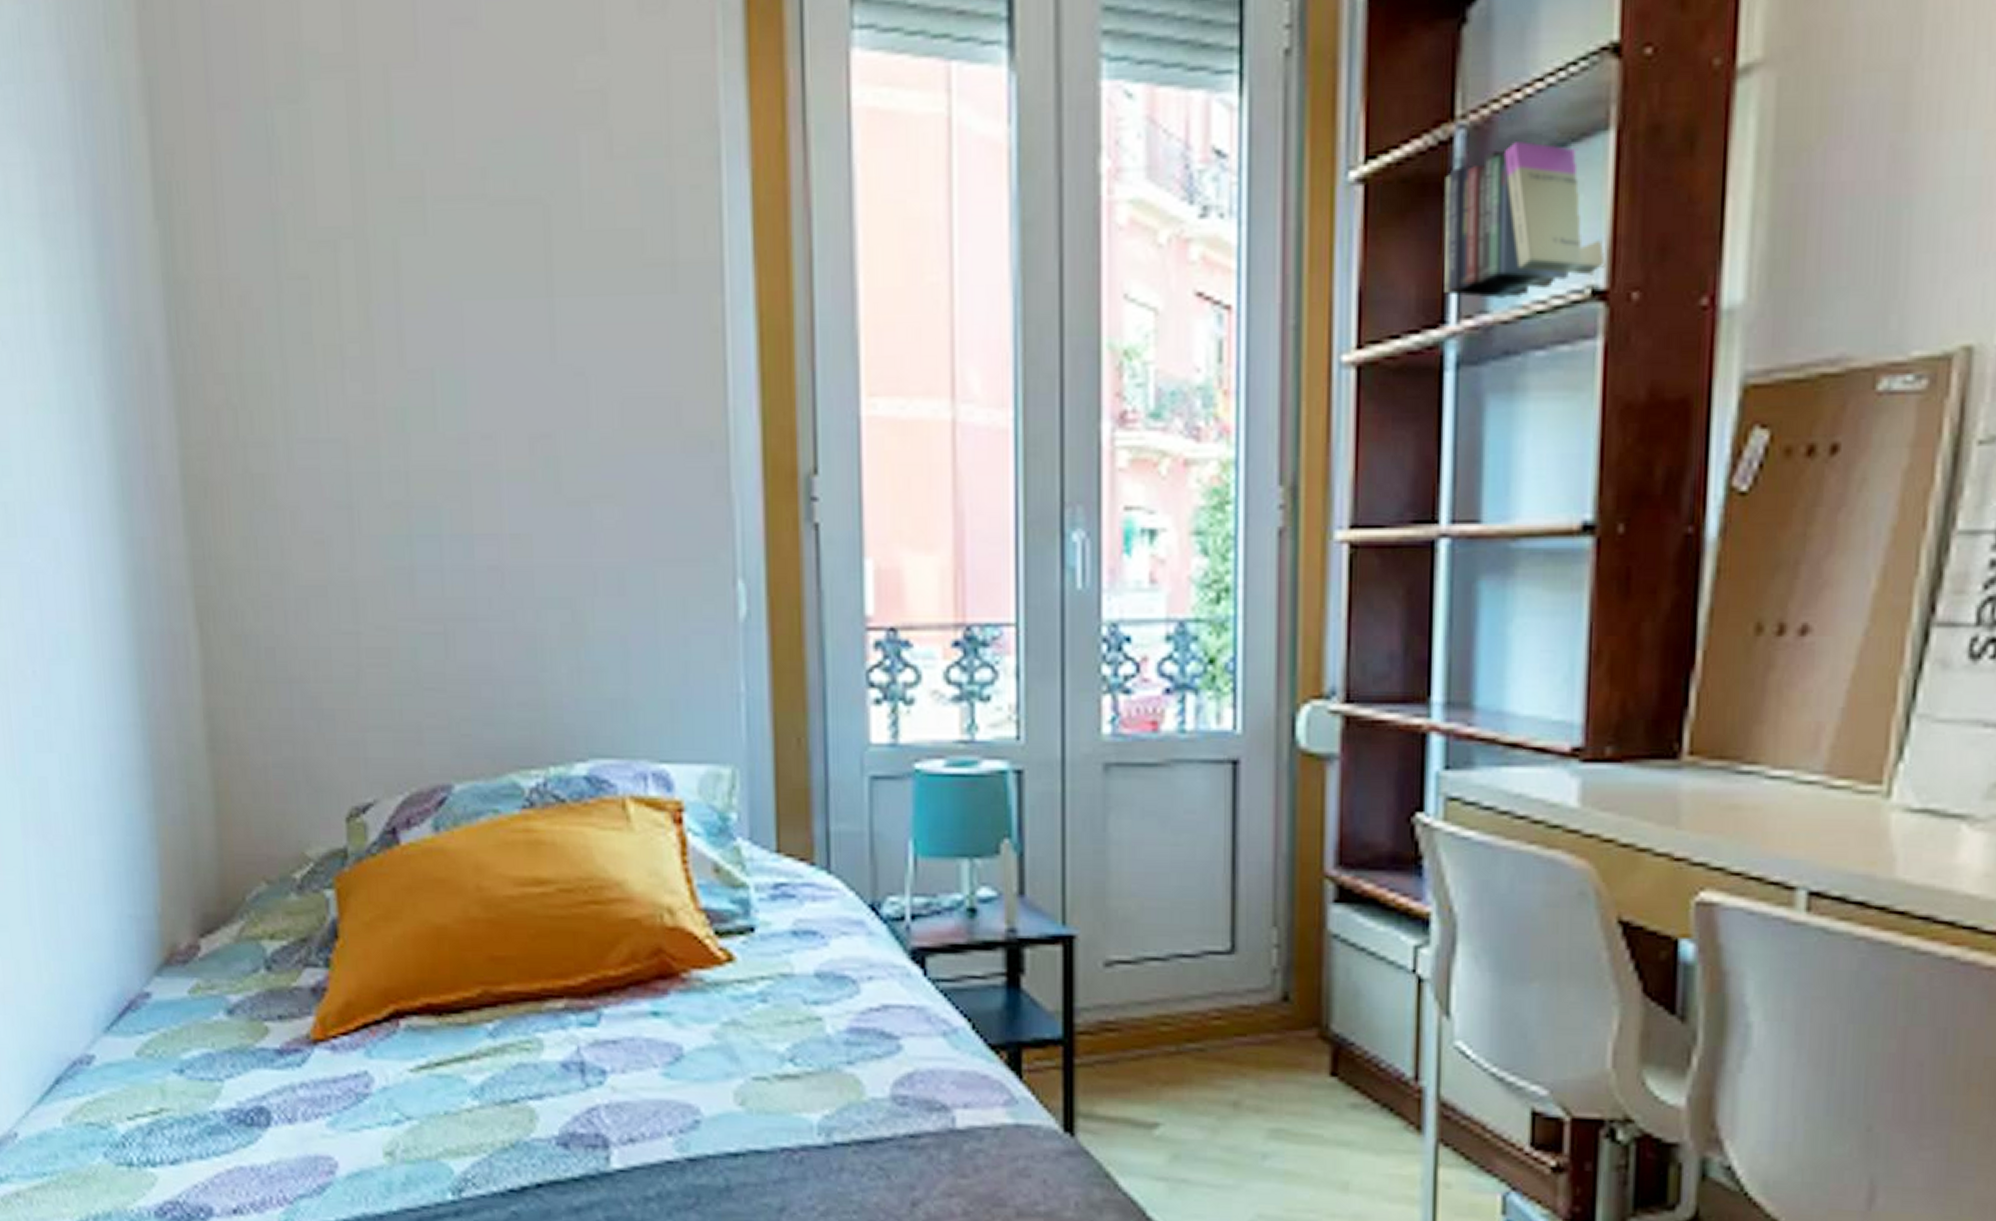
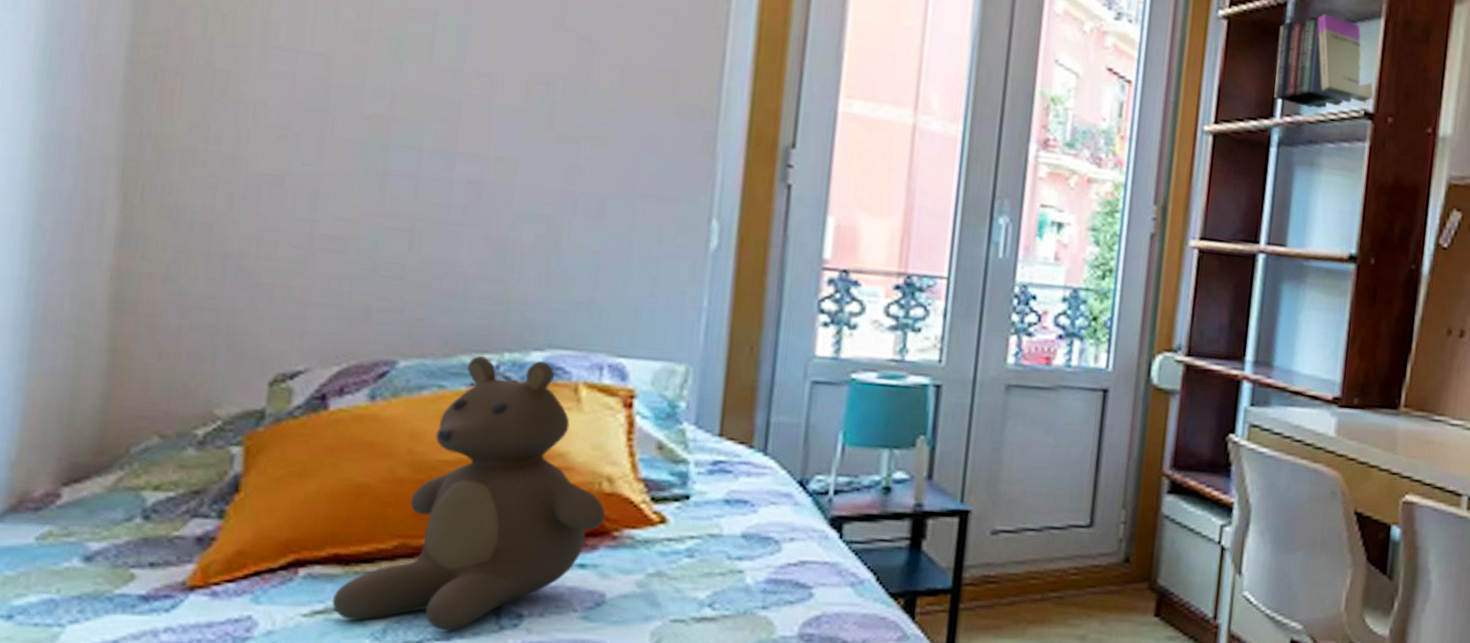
teddy bear: none [432,773,672,1087] -> present [331,356,606,630]

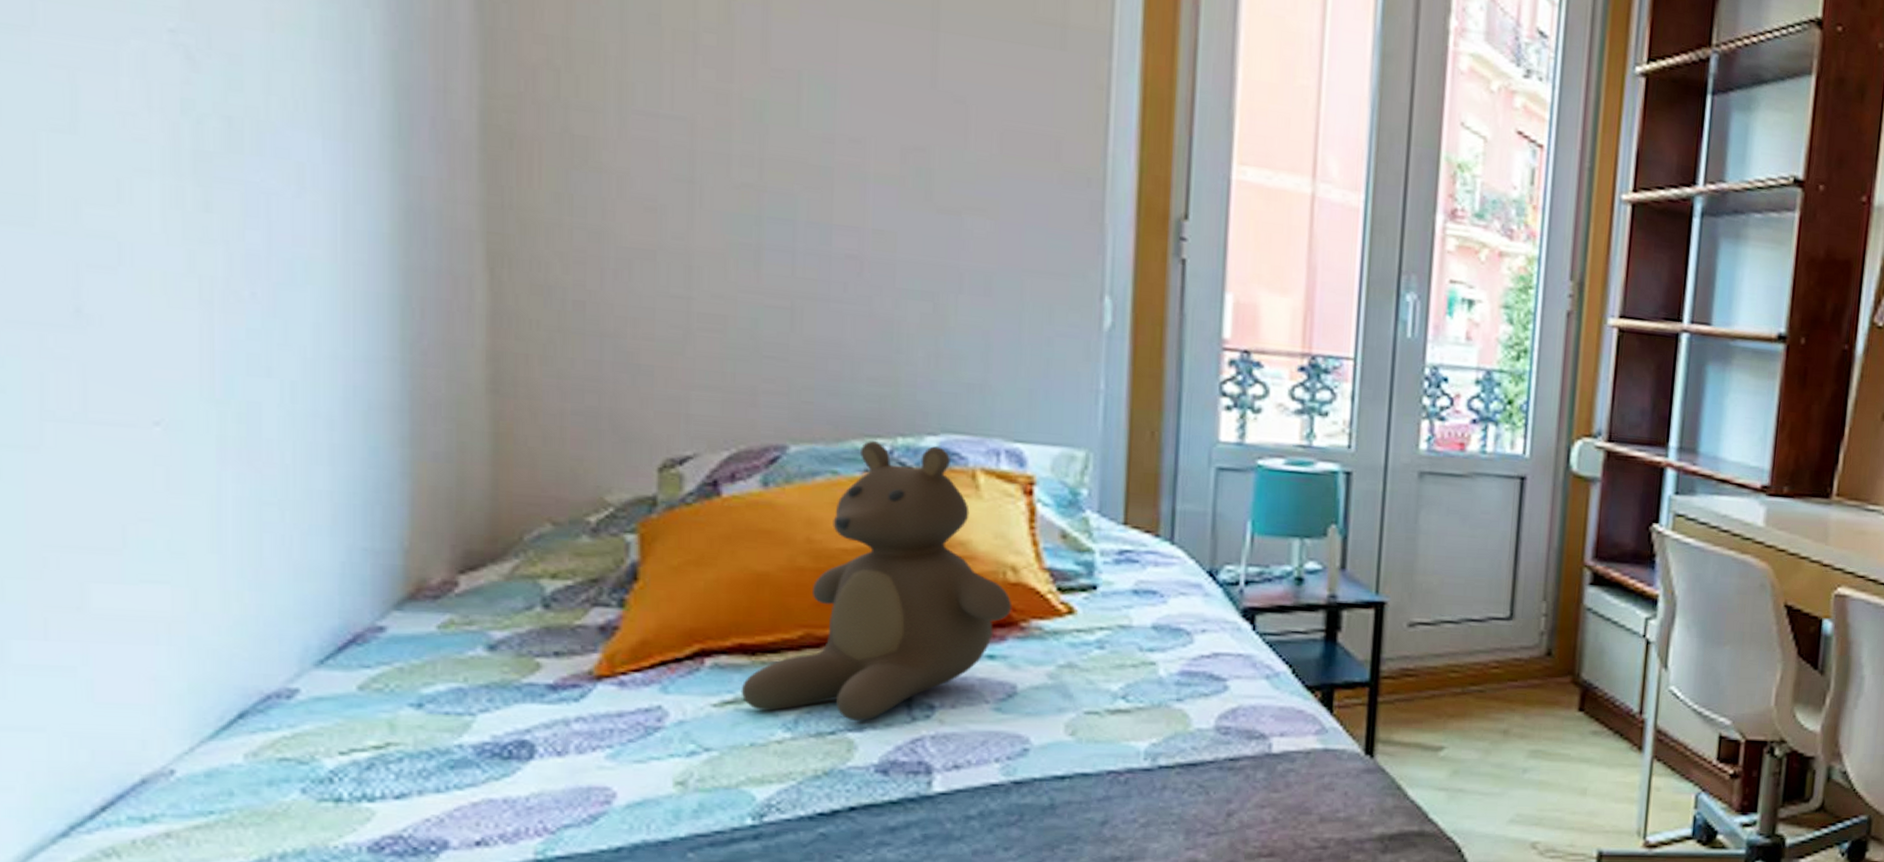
books: present [1274,13,1374,109] -> none [1696,70,1804,176]

